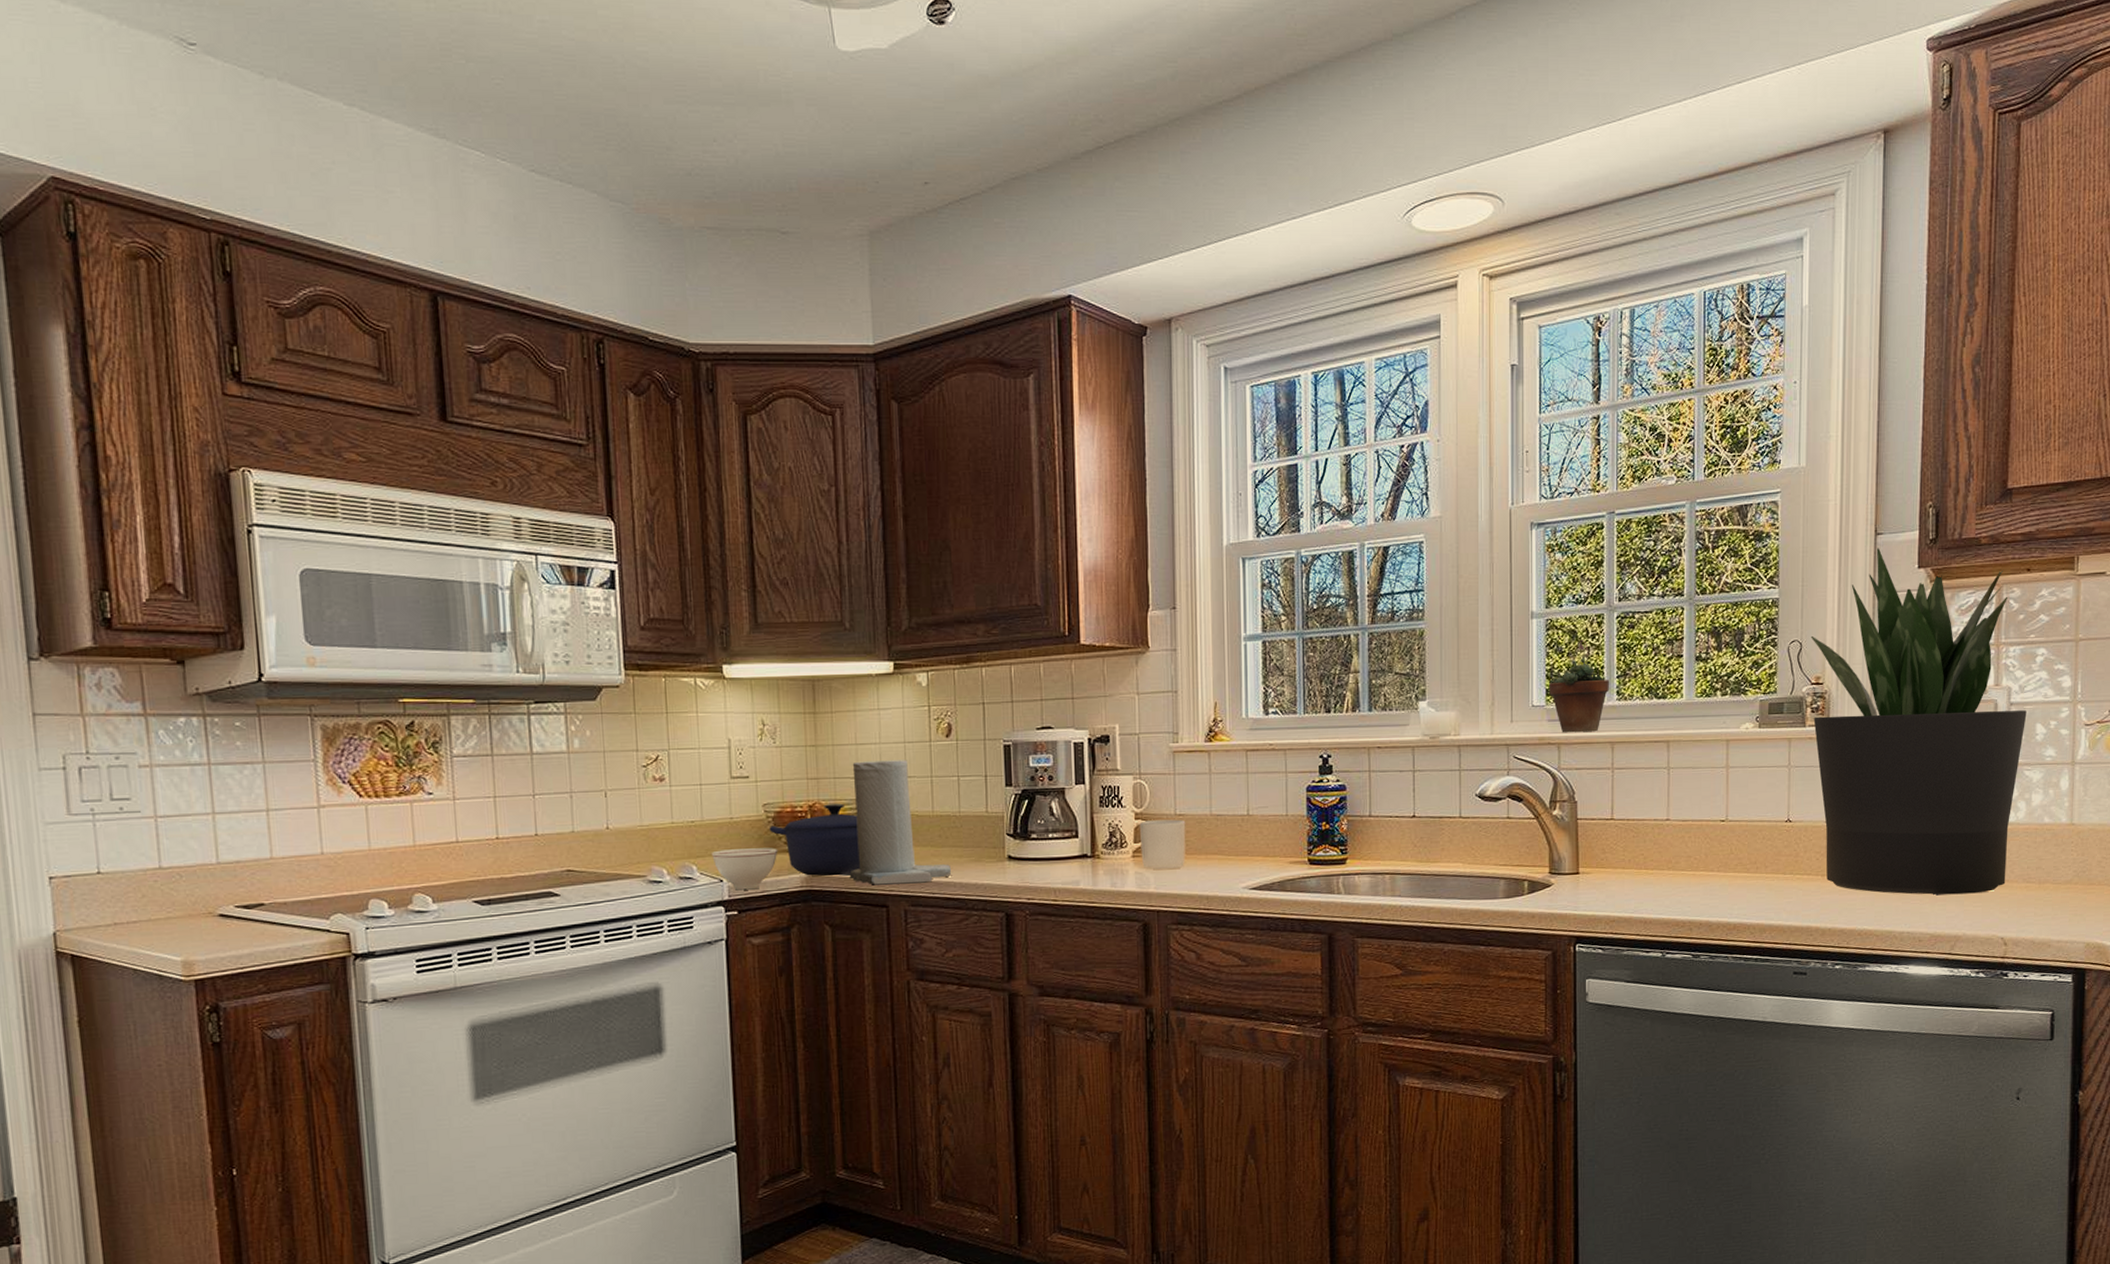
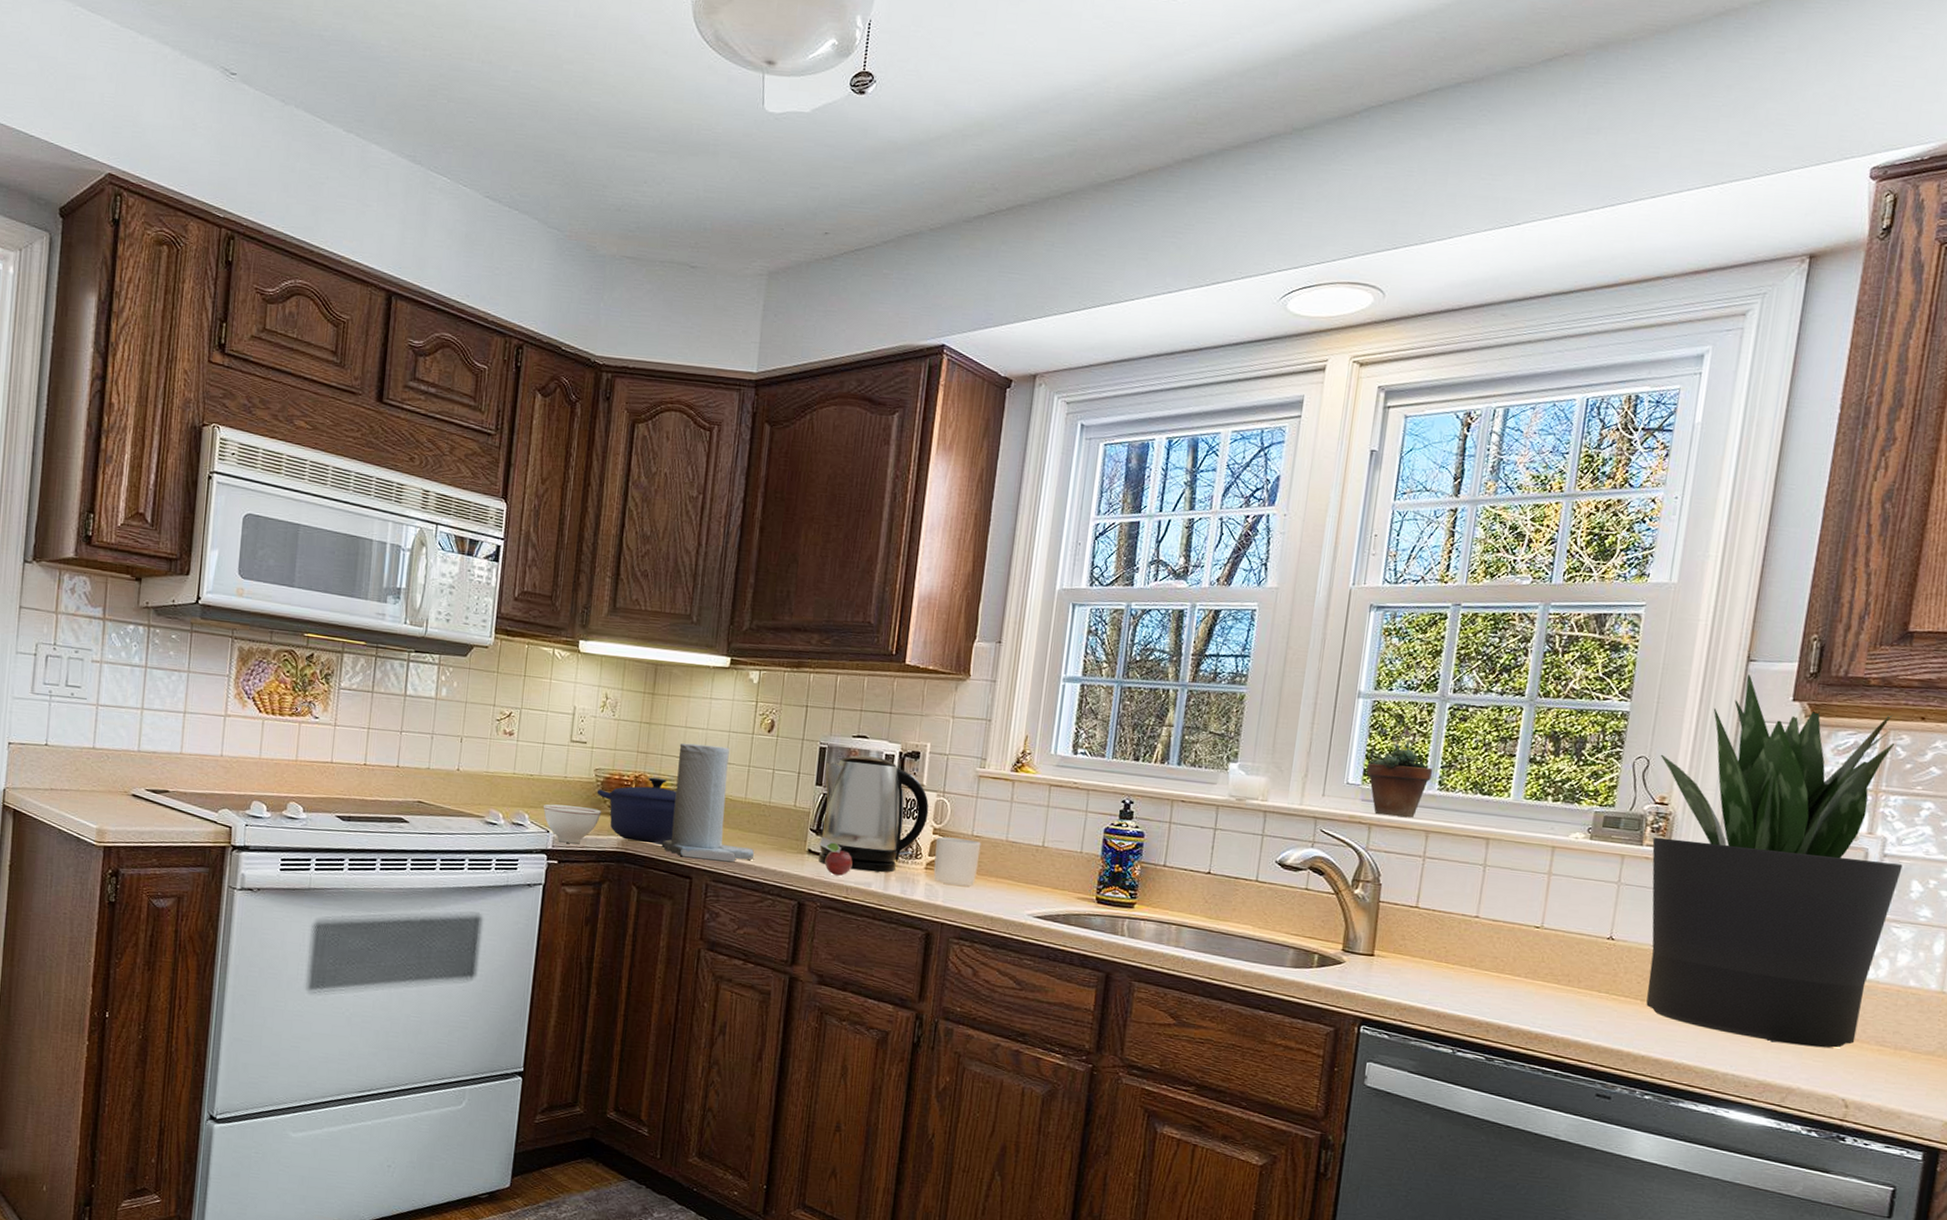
kettle: none [1013,747,1128,870] -> present [818,755,929,874]
fruit: none [1018,839,1057,879] -> present [819,836,853,876]

